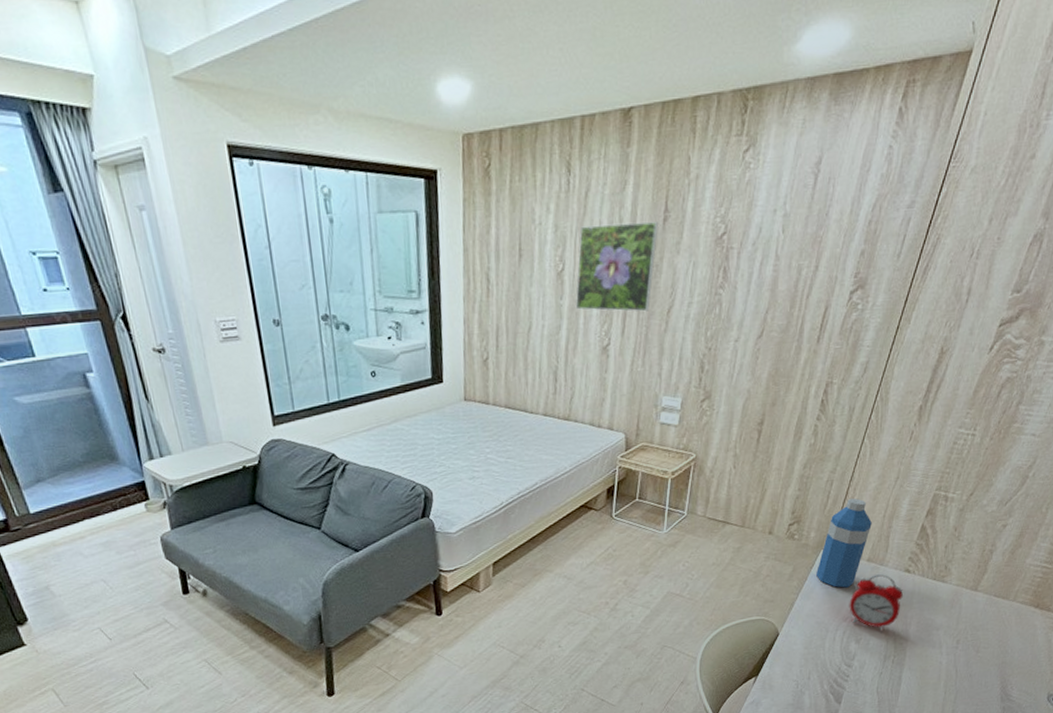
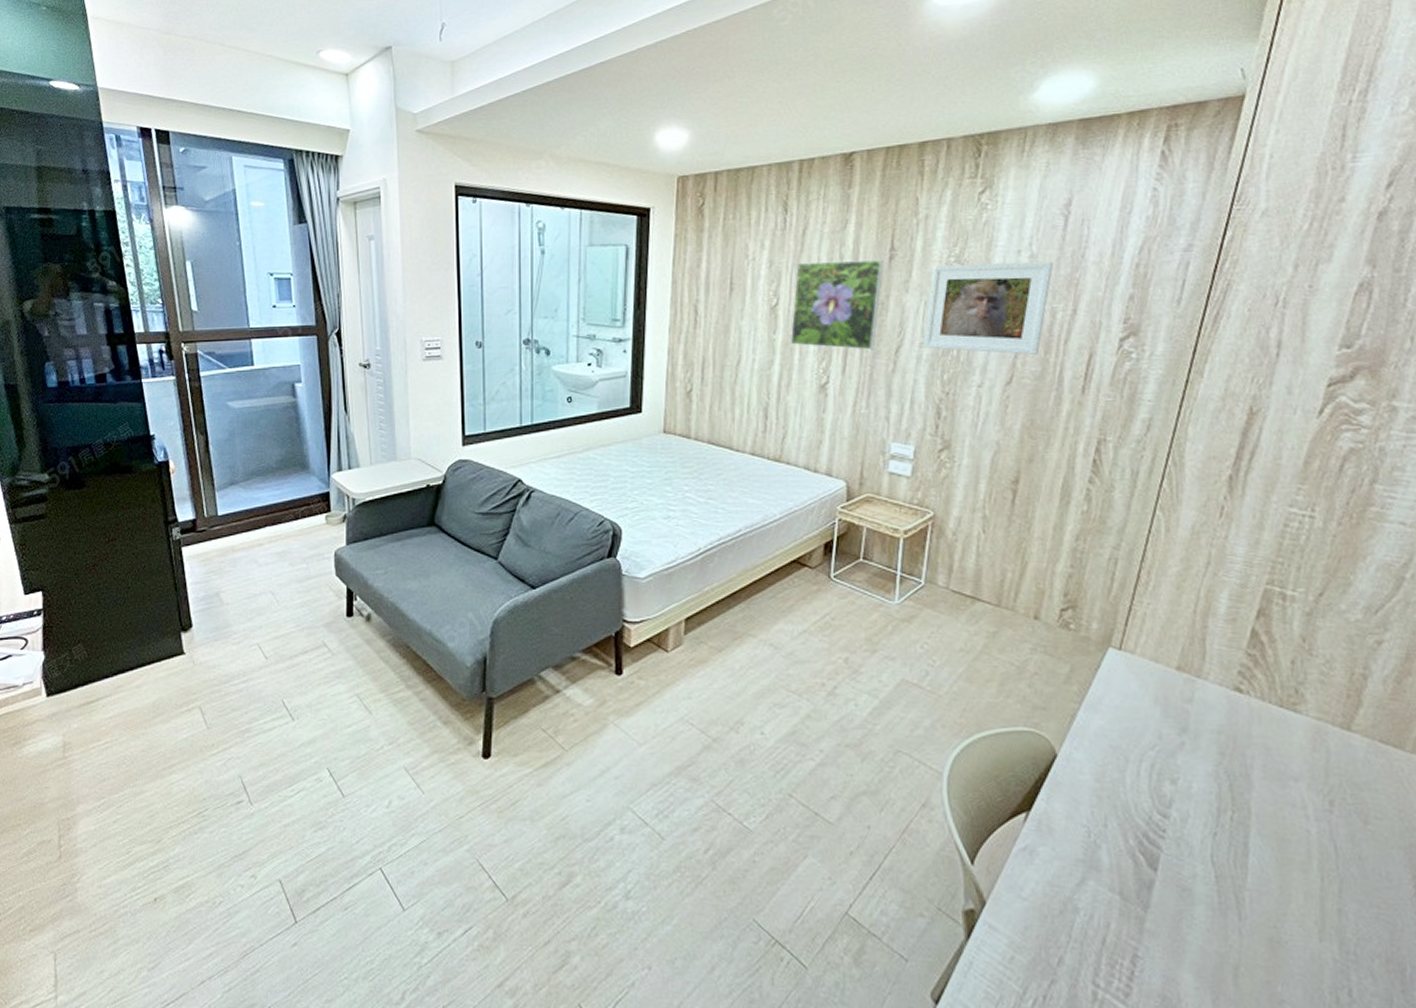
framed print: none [691,220,803,310] -> present [923,261,1054,355]
water bottle: present [815,498,872,588] -> none [1103,583,1178,703]
alarm clock: present [849,574,903,632] -> none [1155,690,1236,773]

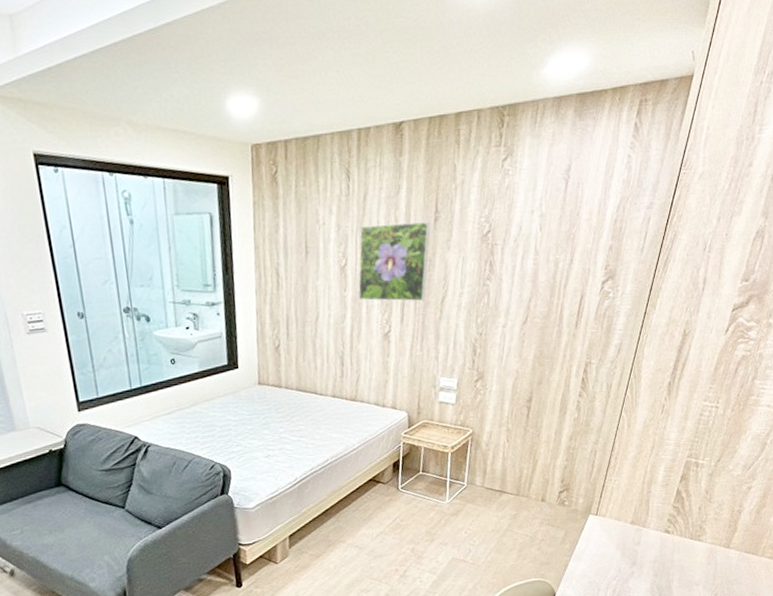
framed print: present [923,261,1054,355] -> none [462,219,558,299]

